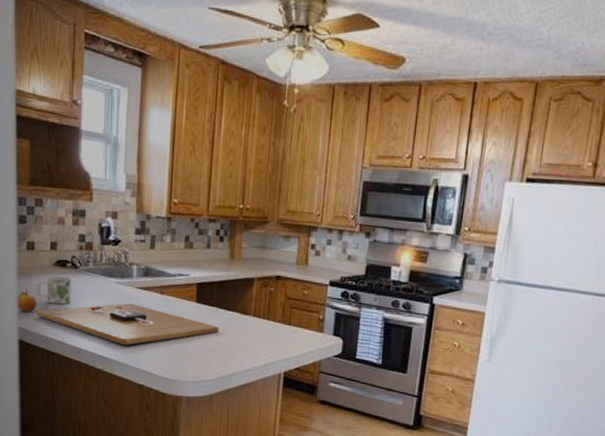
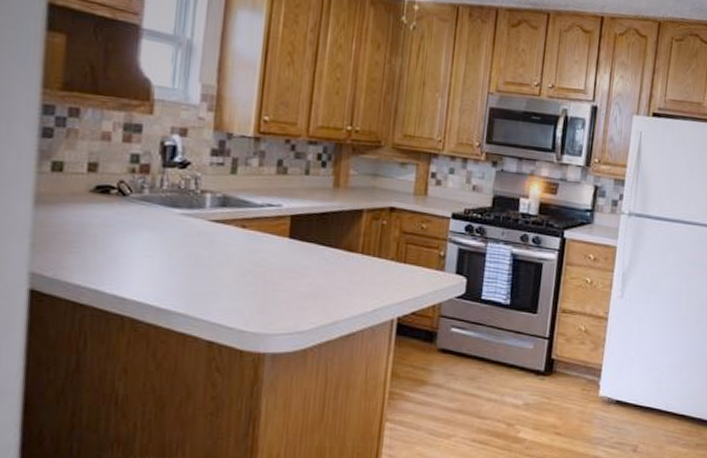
fruit: present [17,288,37,313] -> none [30,221,62,253]
mug: present [37,275,71,305] -> none [63,204,117,242]
cutting board: present [37,303,219,346] -> none [60,239,318,293]

